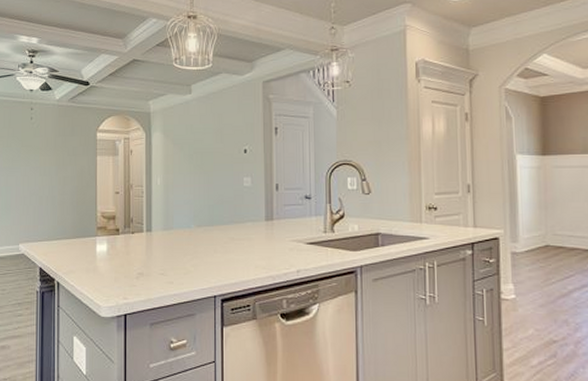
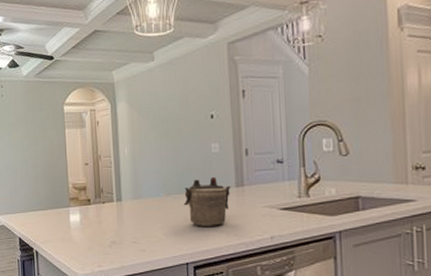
teapot: none [214,210,261,259] -> present [183,176,231,226]

